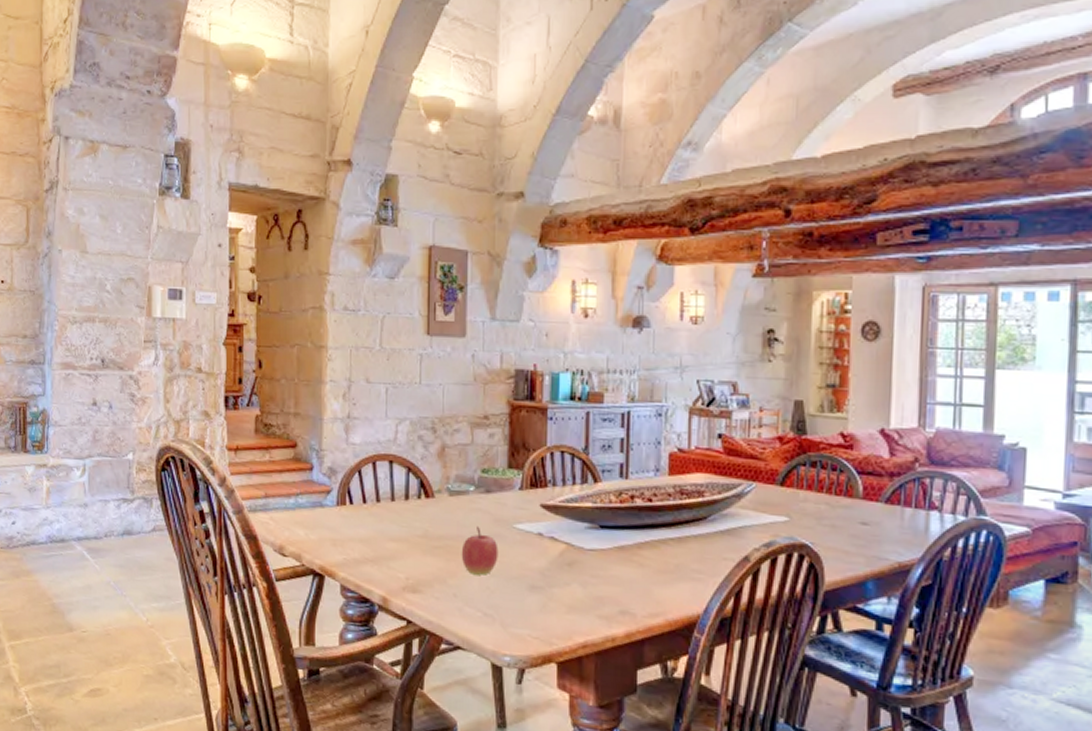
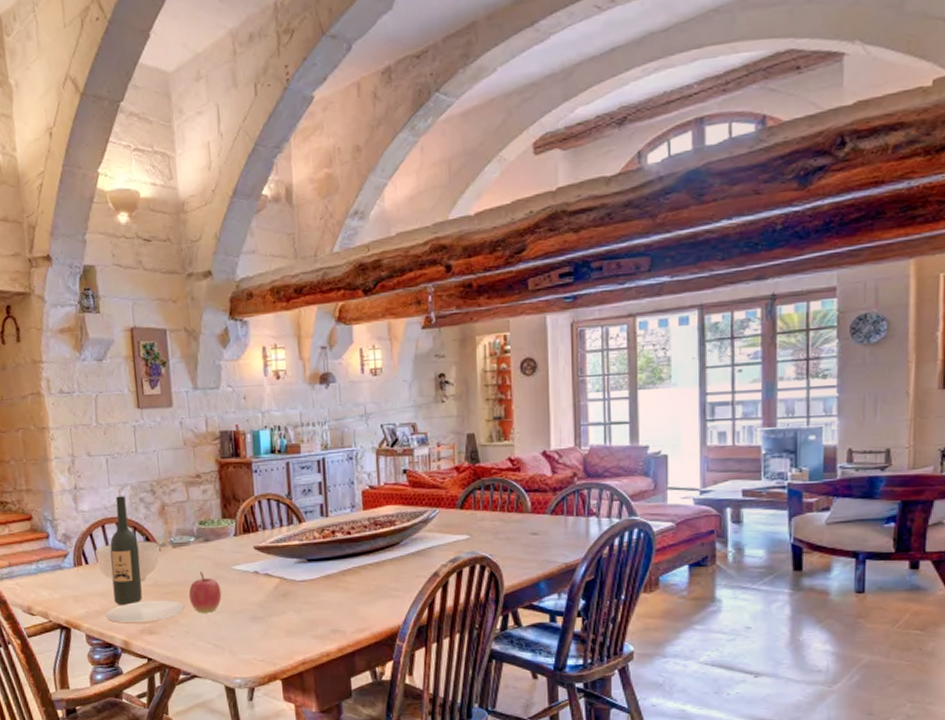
bowl: none [361,484,435,531] -> present [94,541,161,582]
plate: none [365,553,456,581] -> present [105,600,186,625]
wine bottle: none [377,431,411,557] -> present [110,496,142,606]

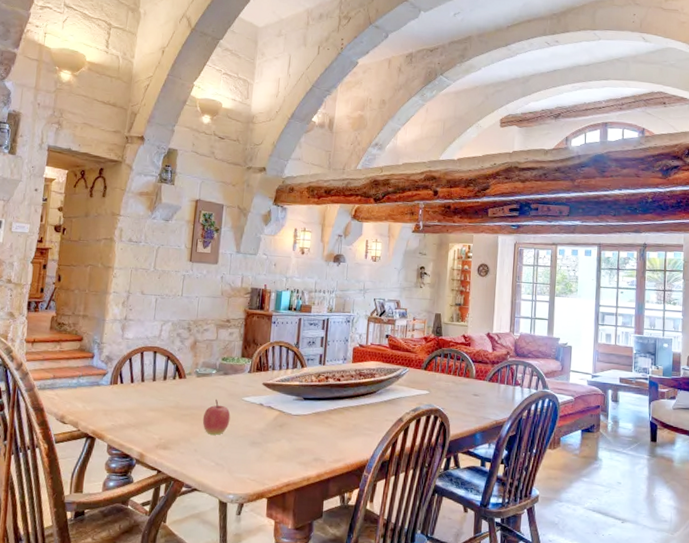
bowl: present [94,541,161,582] -> none [130,368,187,403]
plate: present [105,600,186,625] -> none [128,419,198,441]
wine bottle: present [110,496,142,606] -> none [139,329,169,423]

